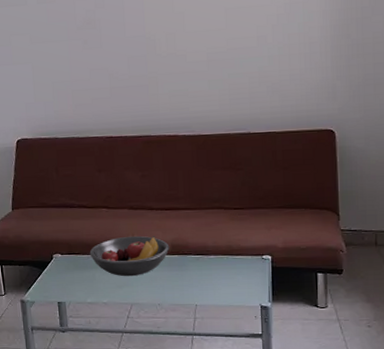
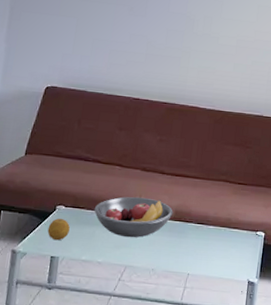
fruit: none [49,266,70,287] -> present [47,219,70,241]

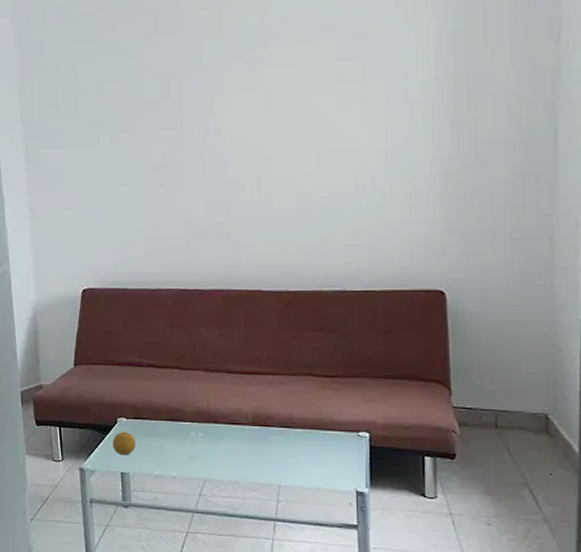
fruit bowl: present [94,196,173,238] -> none [158,401,250,448]

